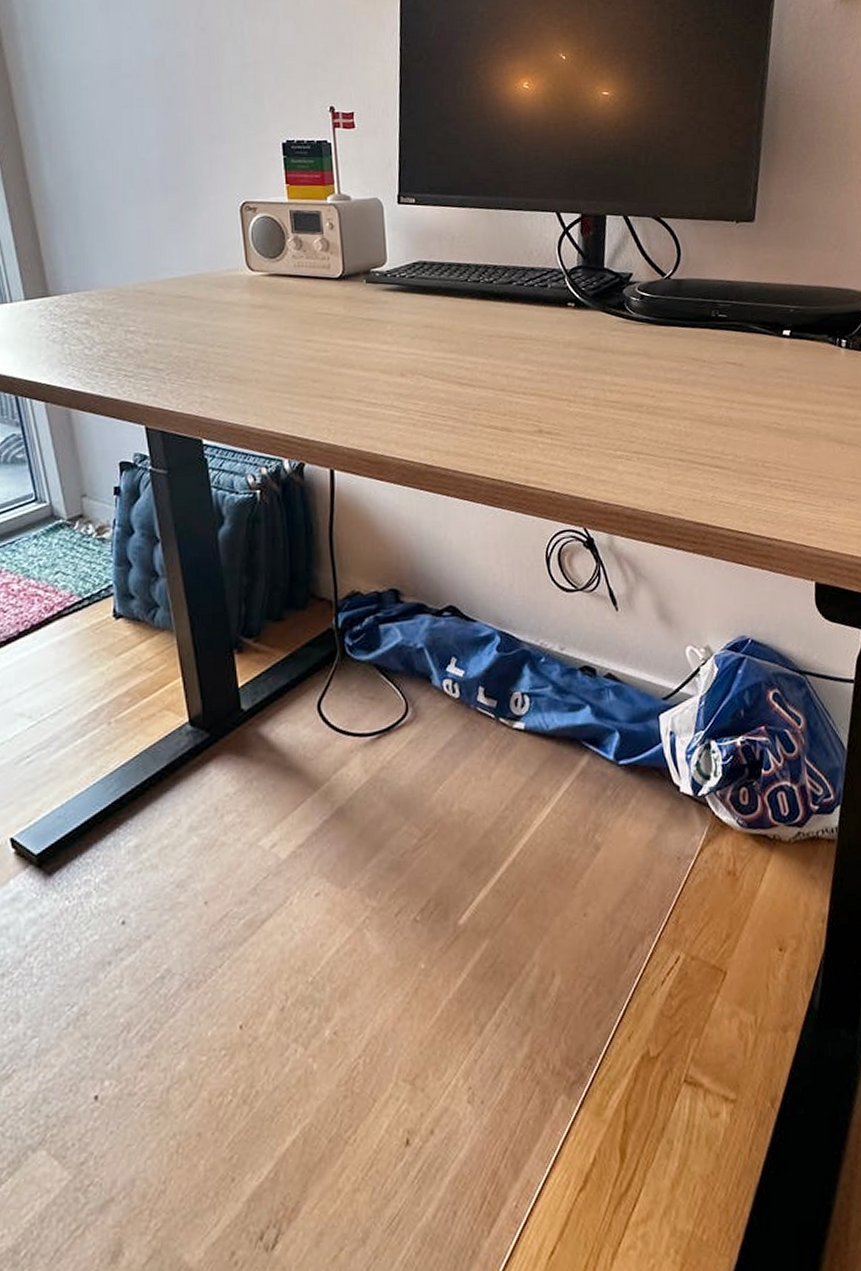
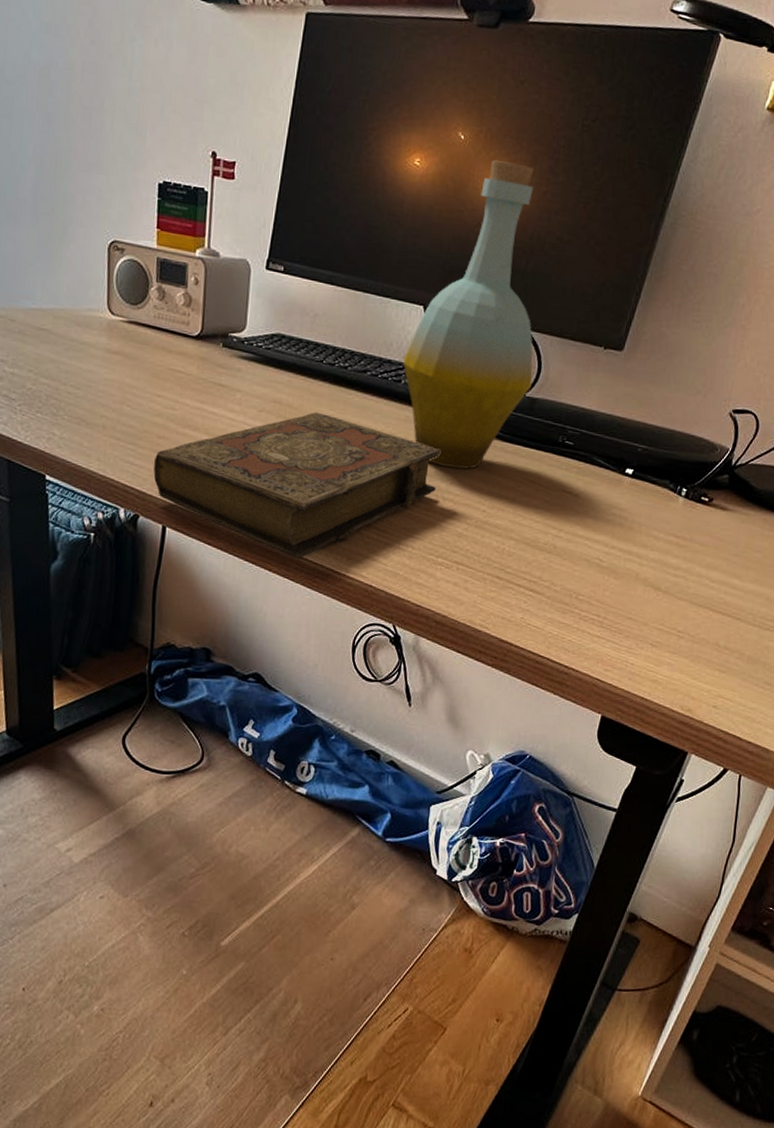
book: none [313,329,602,478] -> present [153,412,440,559]
bottle: none [546,72,675,360] -> present [403,160,534,469]

